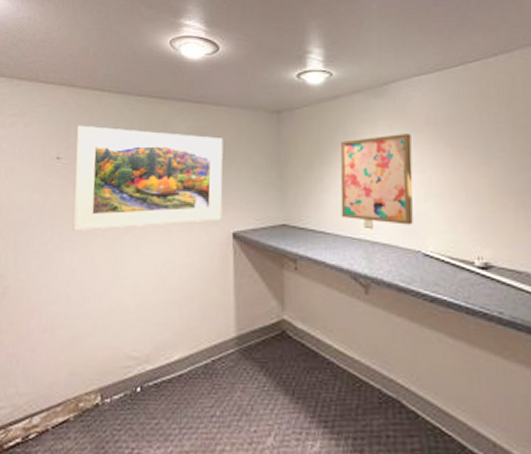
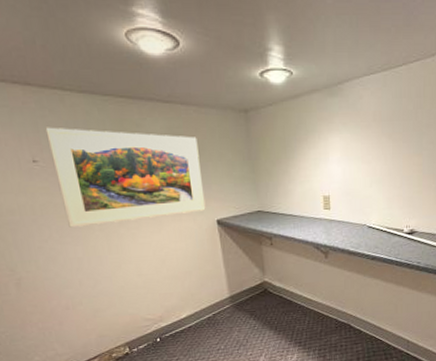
wall art: present [340,134,413,225] -> none [302,130,361,206]

